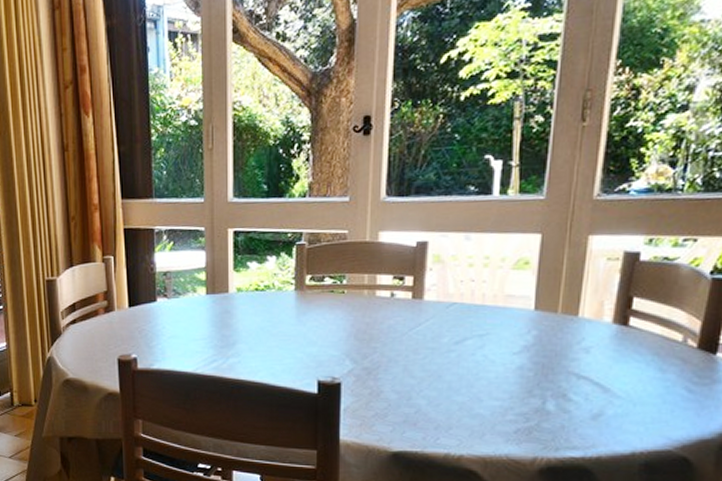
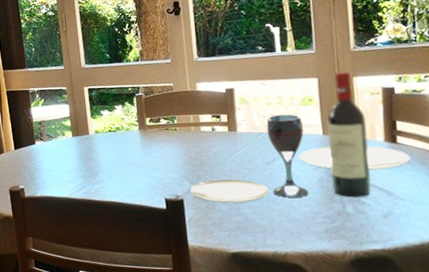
plate: none [351,360,452,391] -> present [190,178,269,203]
cup: none [457,280,511,388] -> present [266,114,309,198]
plate: none [498,326,642,359] -> present [299,146,411,171]
wine bottle: none [534,226,595,392] -> present [326,71,372,198]

